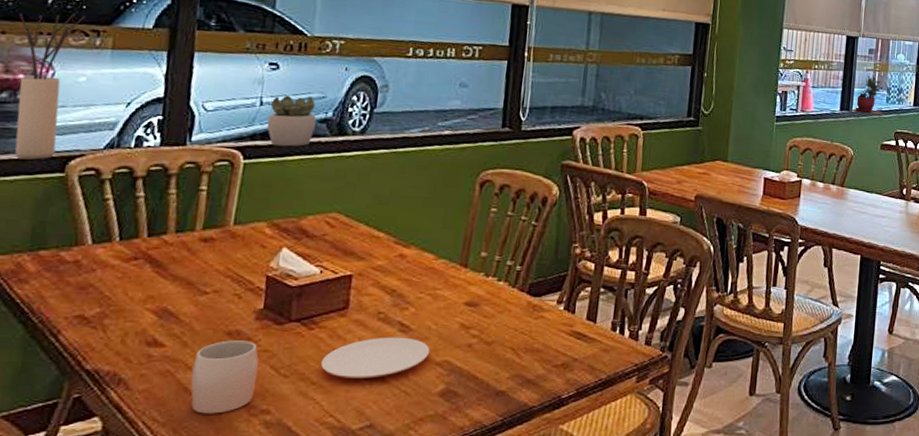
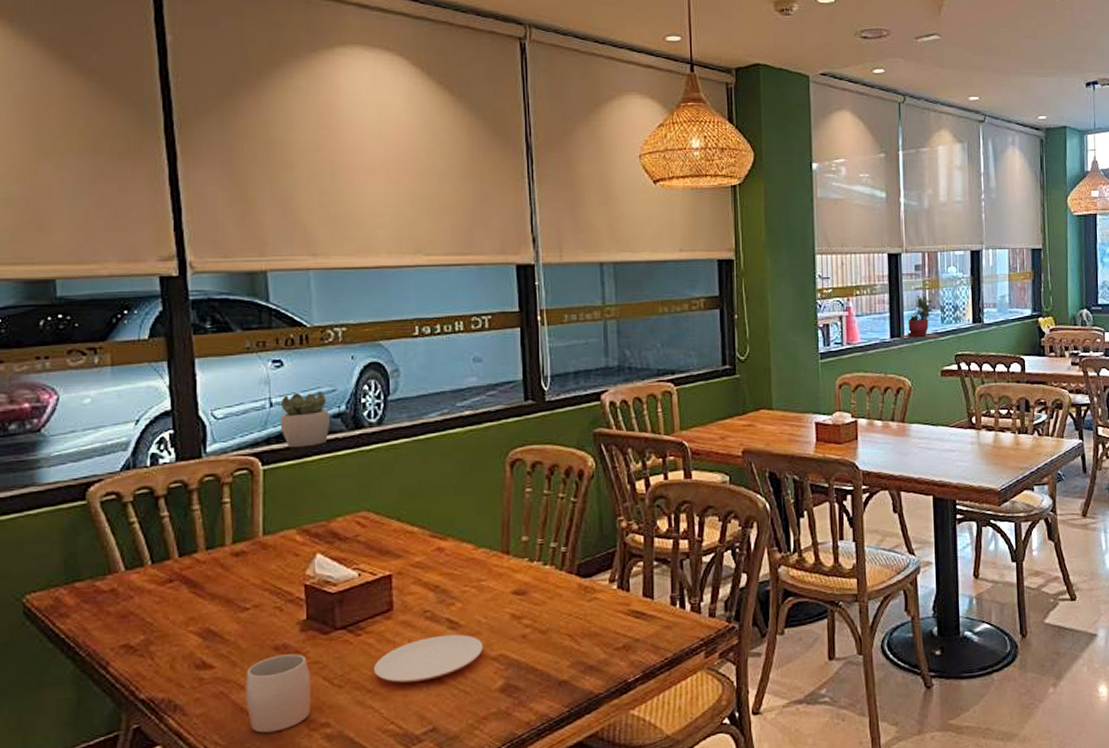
vase: present [14,12,86,160] -> none [13,331,80,491]

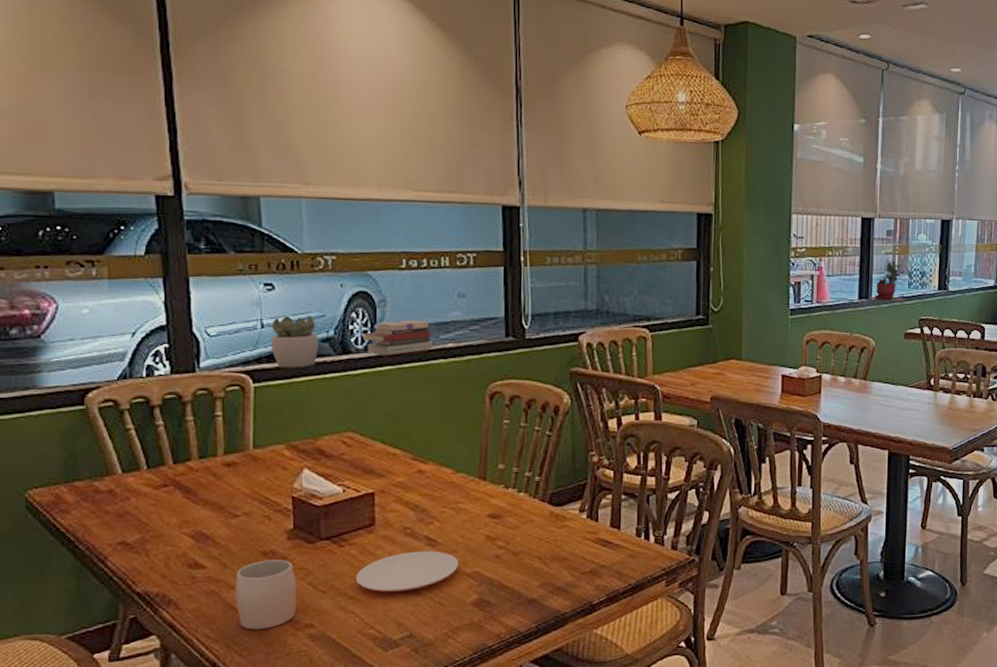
books: none [376,388,449,429] -> present [363,320,433,357]

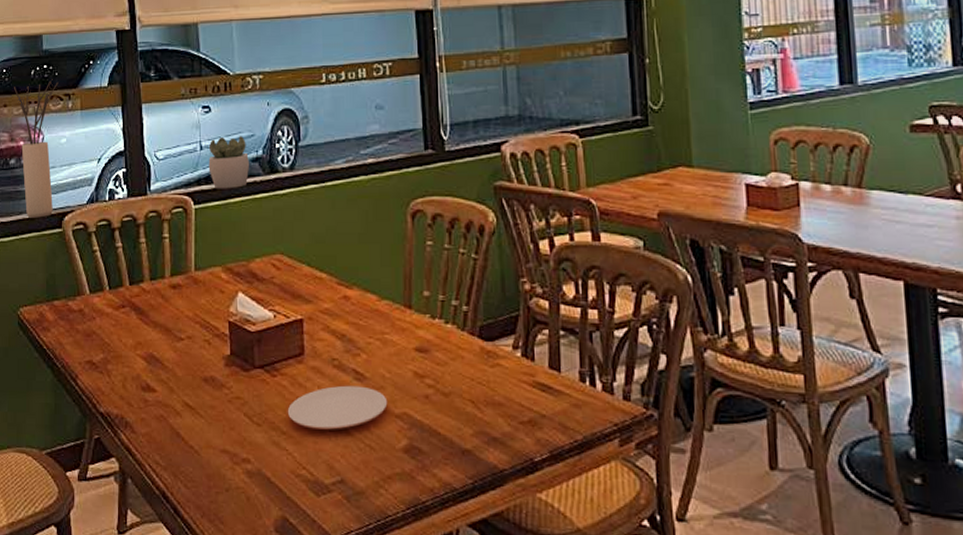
vase: none [13,242,78,394] -> present [13,79,59,218]
mug: present [235,560,297,630] -> none [181,386,235,461]
books: present [363,320,433,357] -> none [289,135,354,175]
succulent plant: present [868,260,906,302] -> none [853,33,908,87]

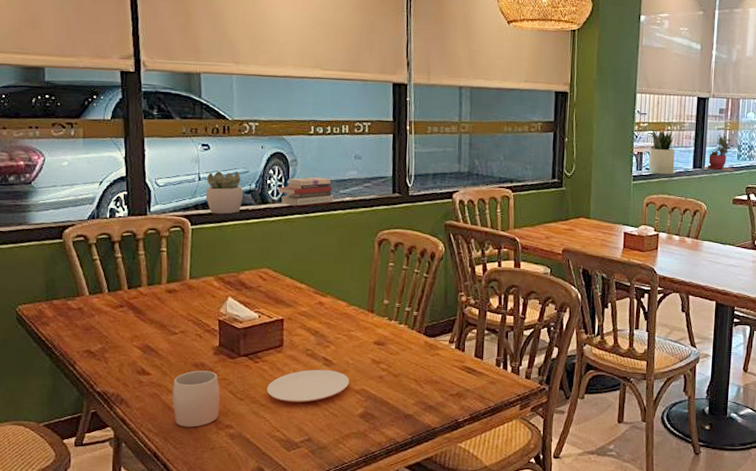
vase: present [13,79,59,218] -> none [13,108,61,229]
mug: none [181,386,235,461] -> present [172,370,221,427]
books: none [289,135,354,175] -> present [278,177,334,207]
planter: none [768,33,814,100] -> present [646,129,676,176]
succulent plant: none [853,33,908,87] -> present [702,135,735,171]

